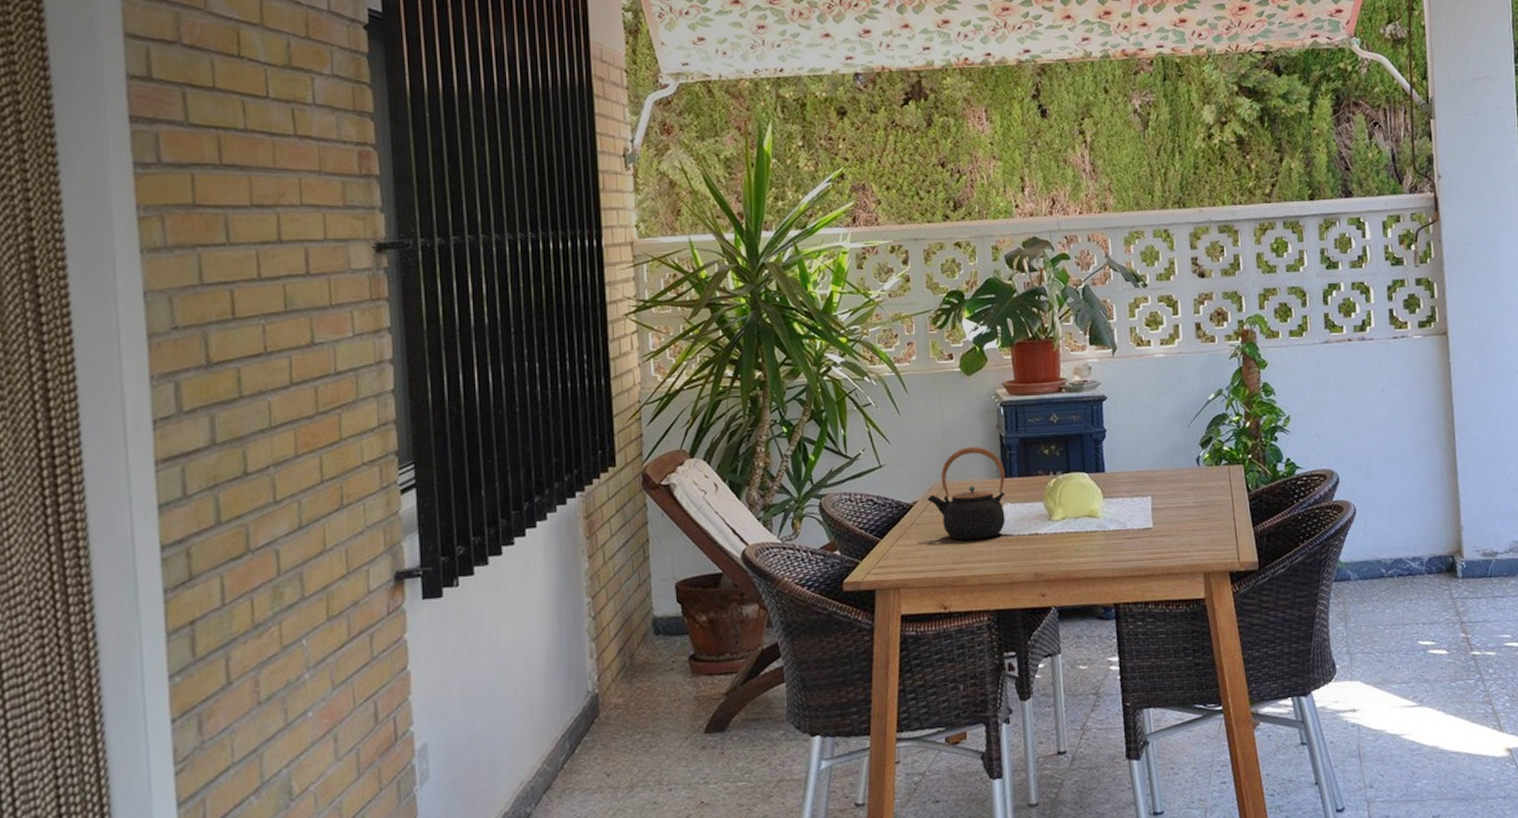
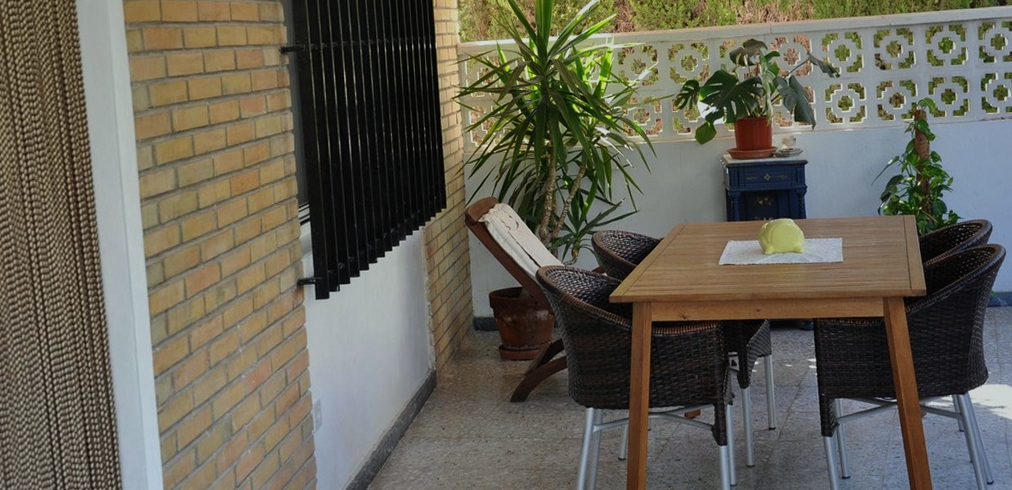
teapot: present [926,447,1006,540] -> none [670,198,730,268]

